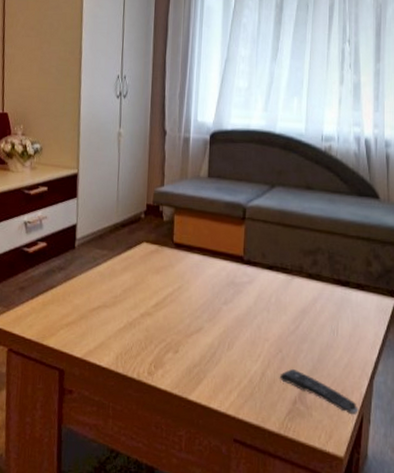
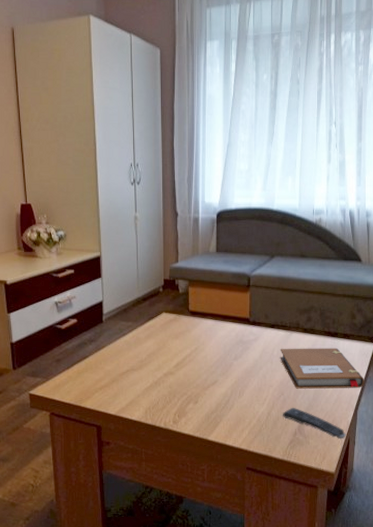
notebook: none [278,295,382,352] -> present [280,348,364,389]

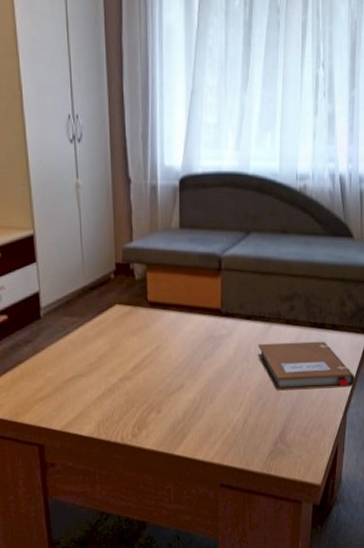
remote control: present [283,407,346,440] -> none [262,412,334,447]

